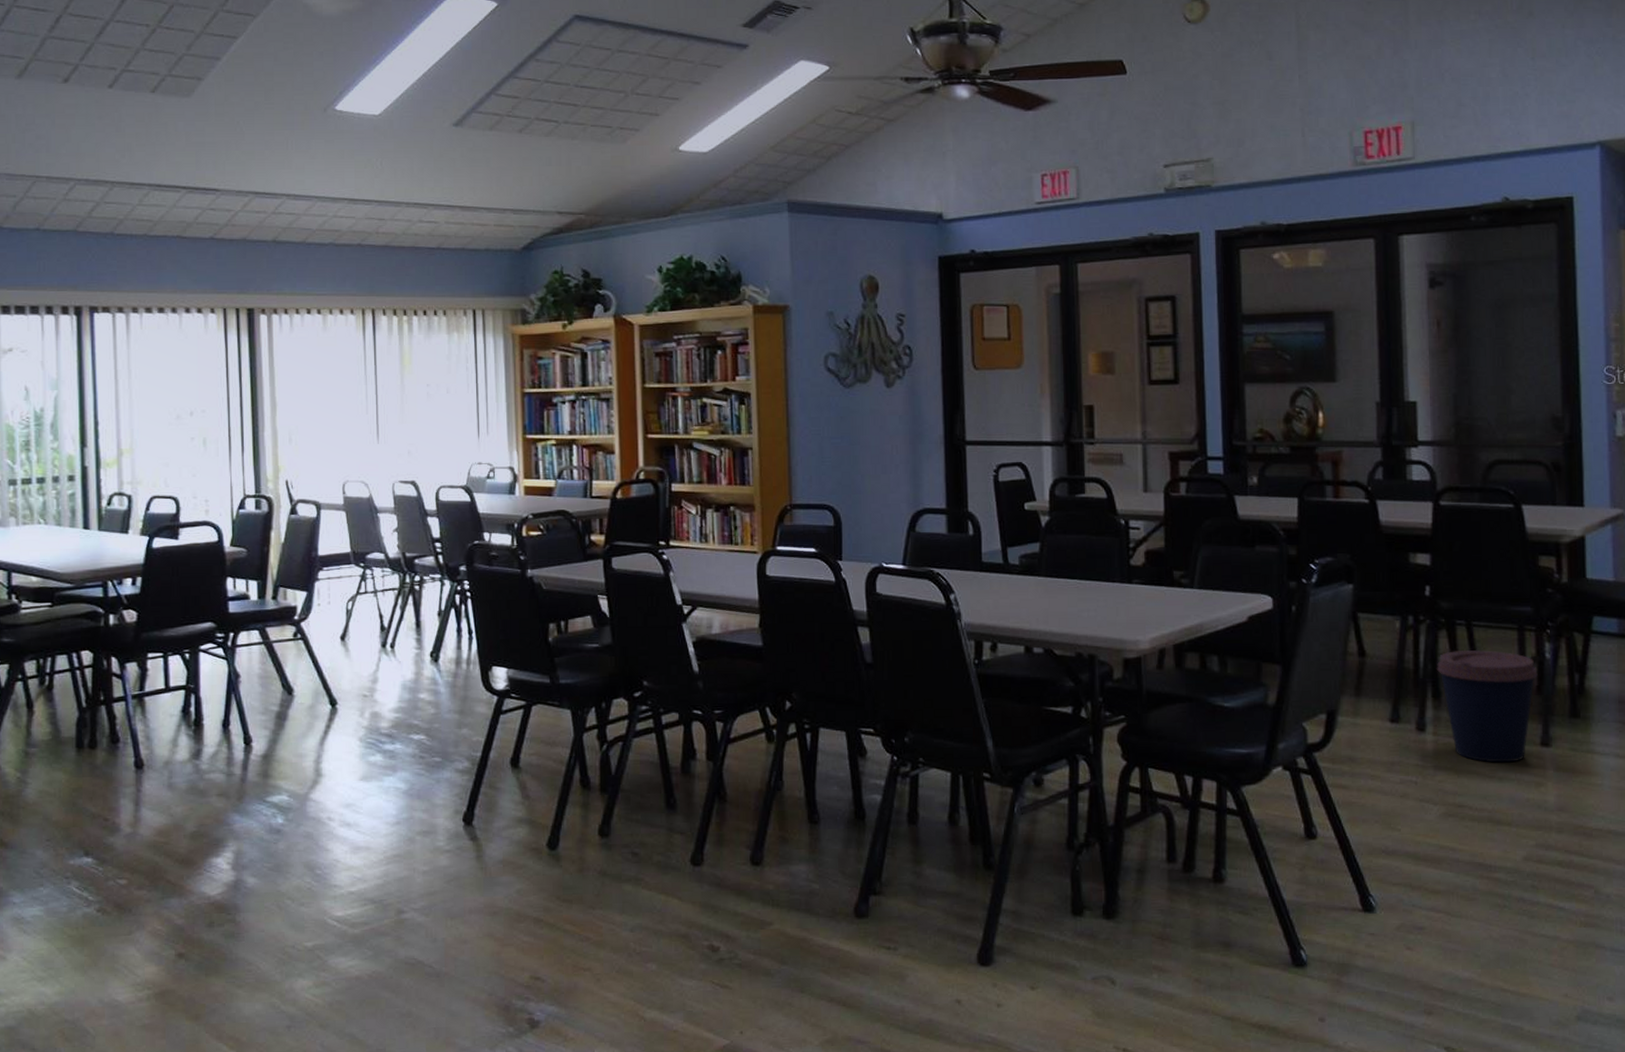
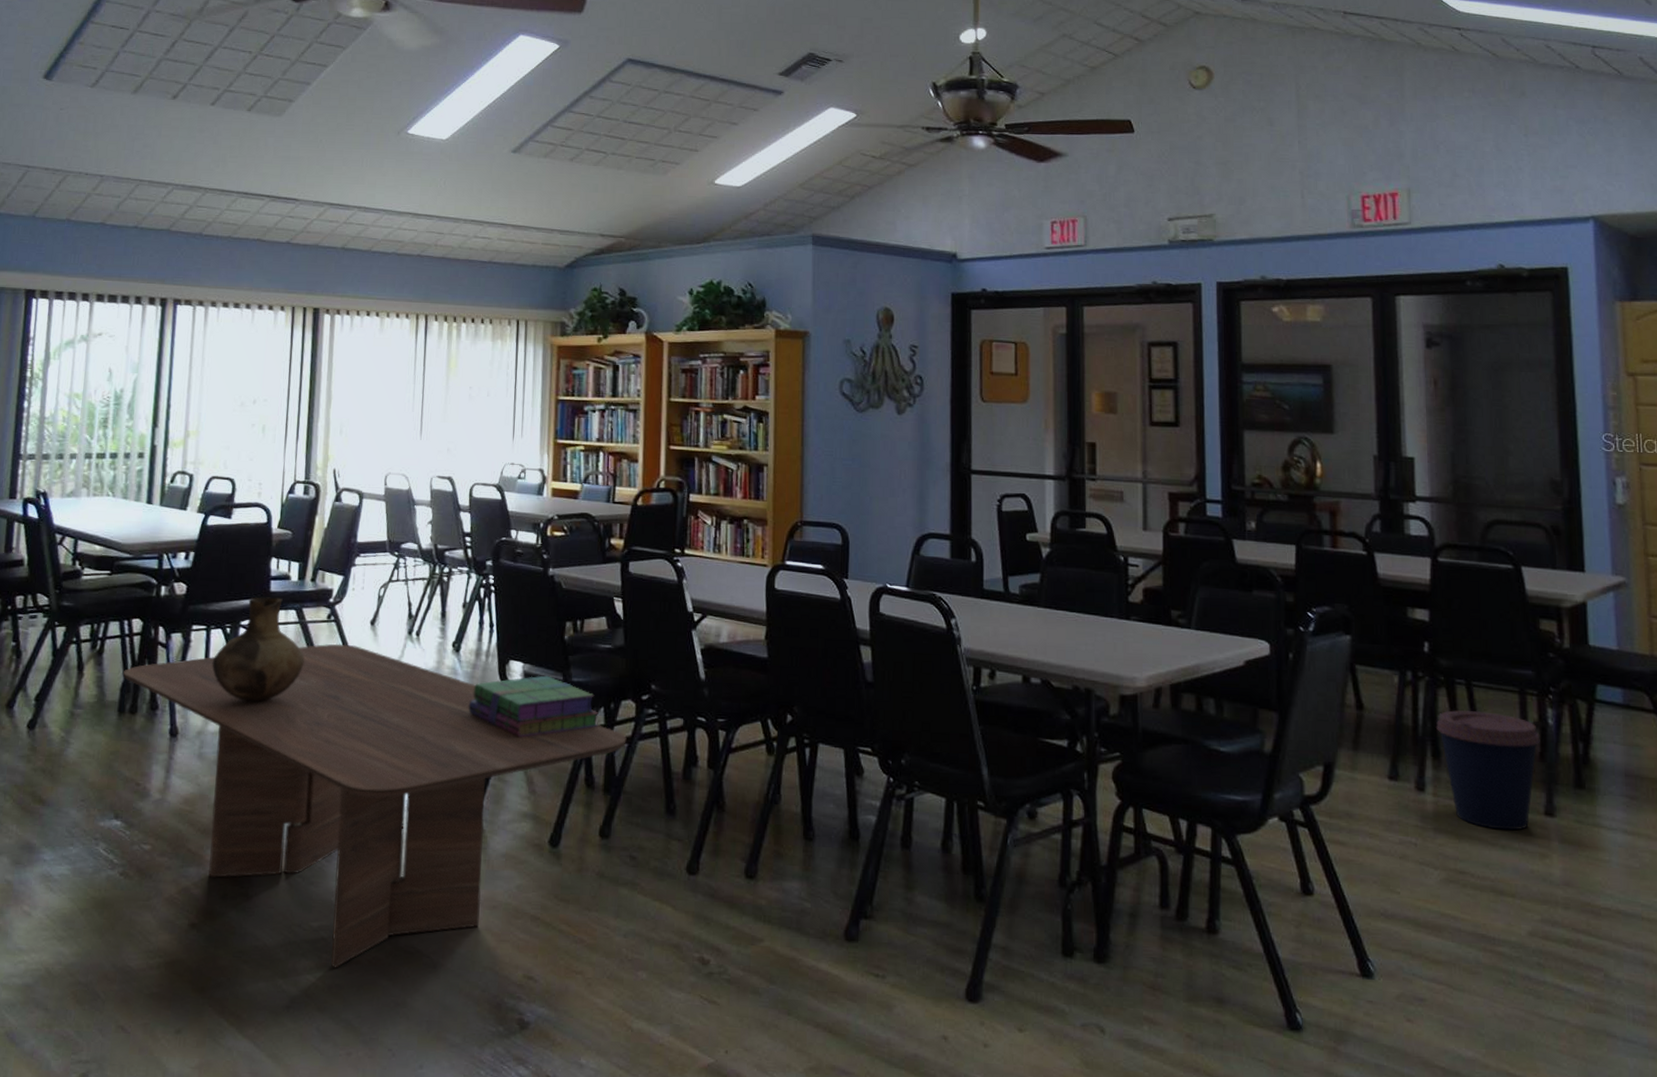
dining table: none [78,661,621,985] -> present [123,643,627,968]
vase: none [173,618,273,727] -> present [212,597,305,702]
stack of books: none [452,679,590,744] -> present [468,675,599,738]

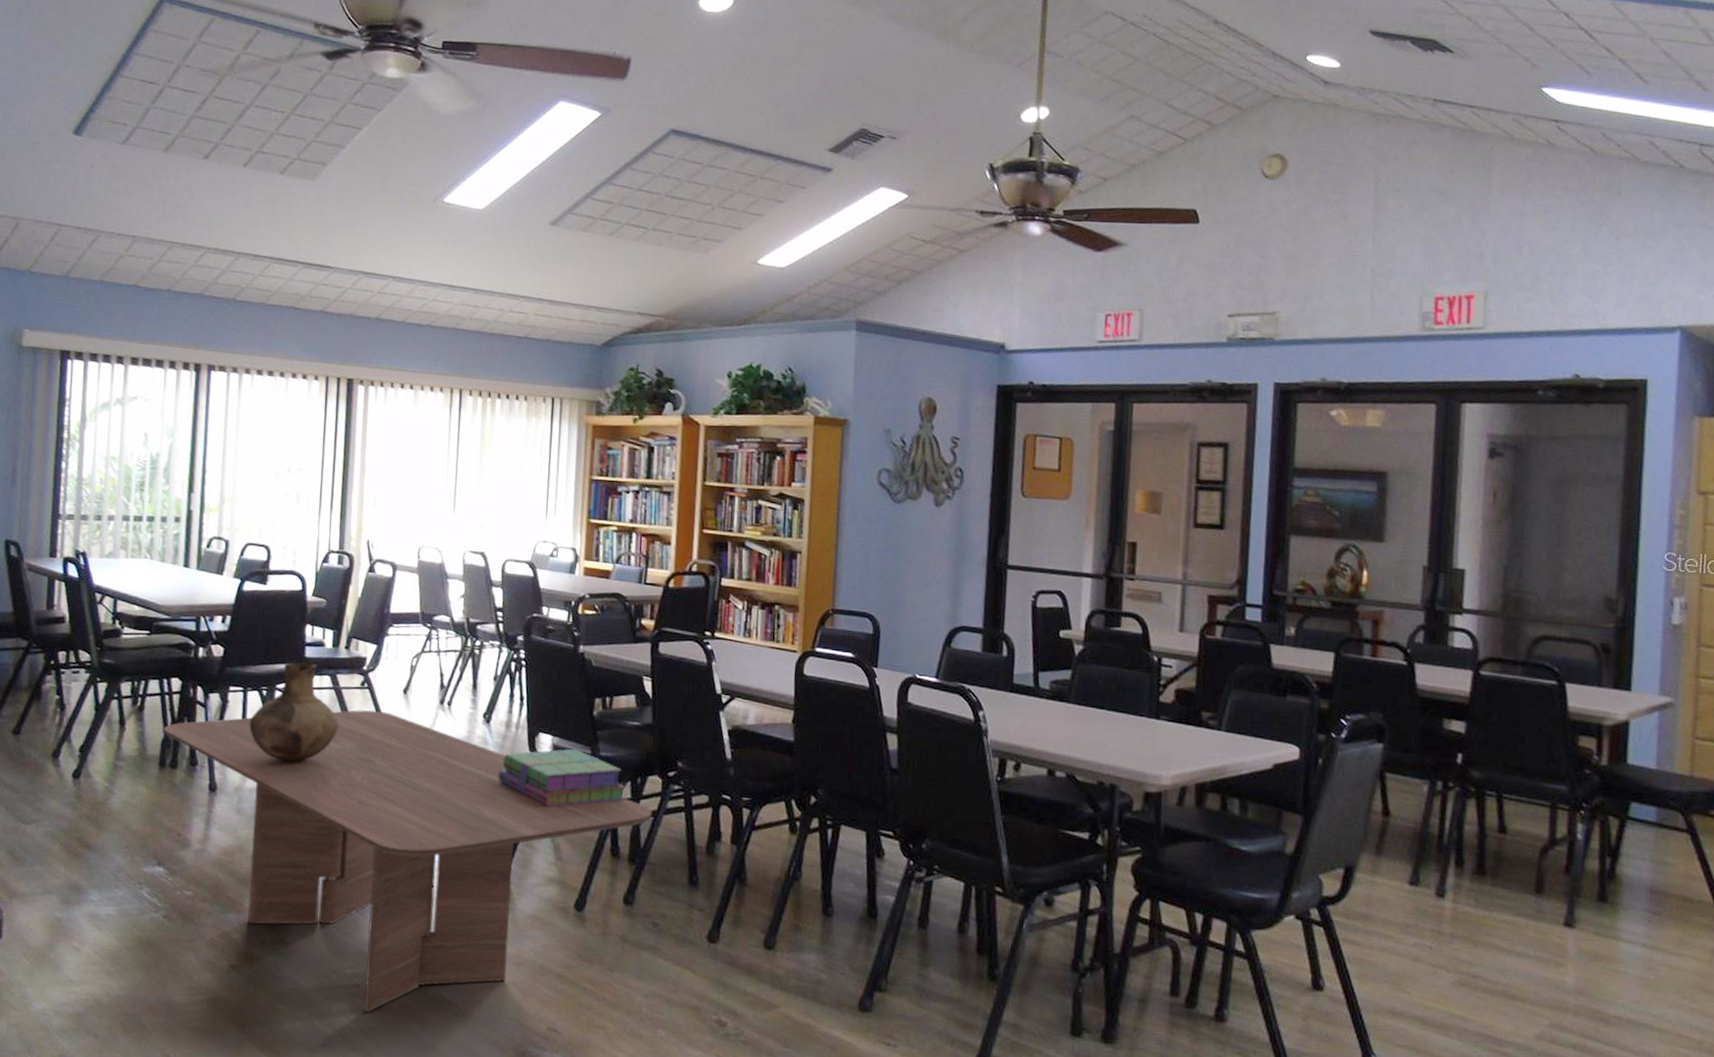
coffee cup: present [1436,709,1540,831] -> none [1462,821,1567,939]

